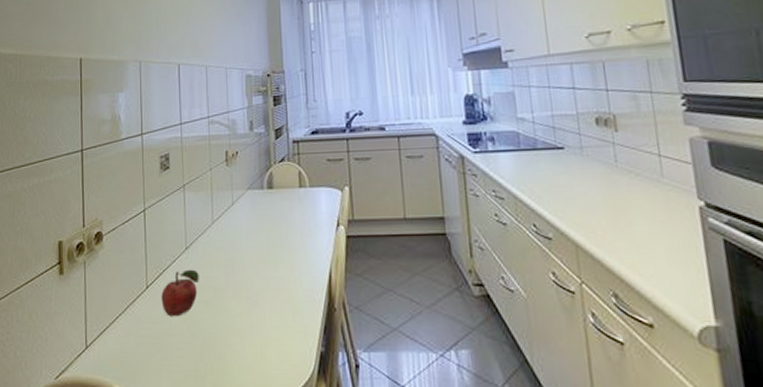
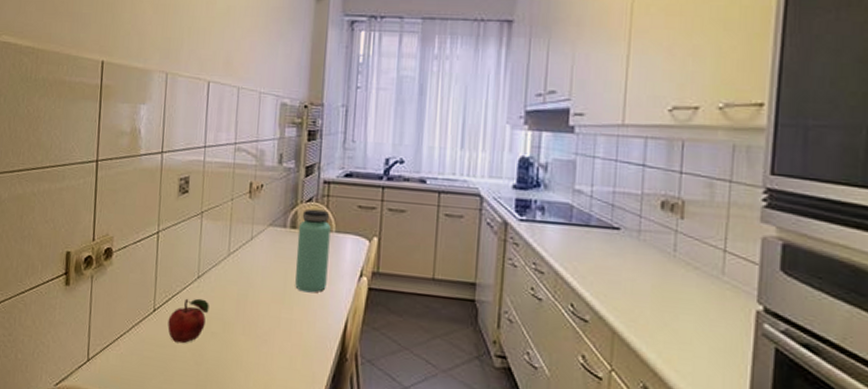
bottle: none [274,167,307,249] -> present [295,208,331,293]

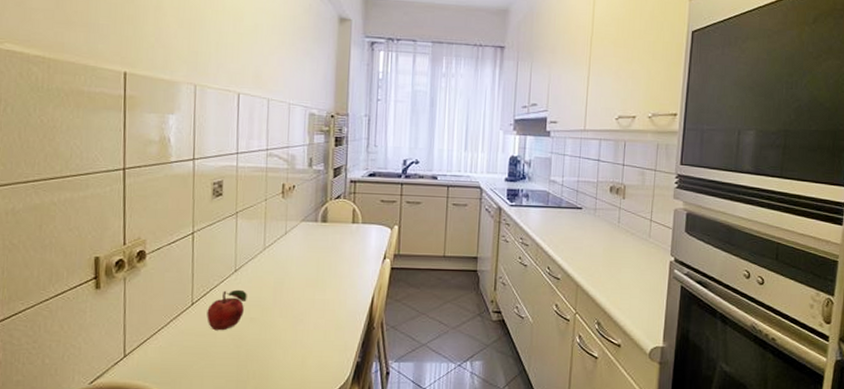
bottle: present [295,208,331,293] -> none [327,204,357,276]

